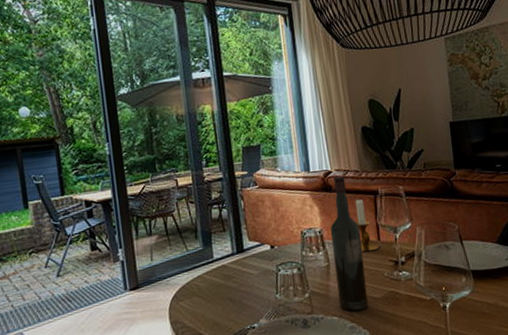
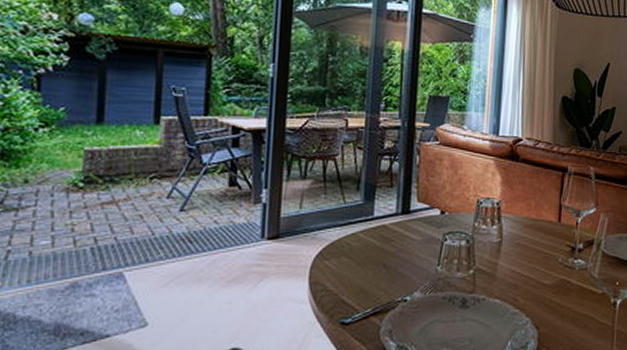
wine bottle: present [330,175,368,311] -> none [504,145,541,296]
candlestick: present [355,199,380,252] -> none [537,175,559,233]

